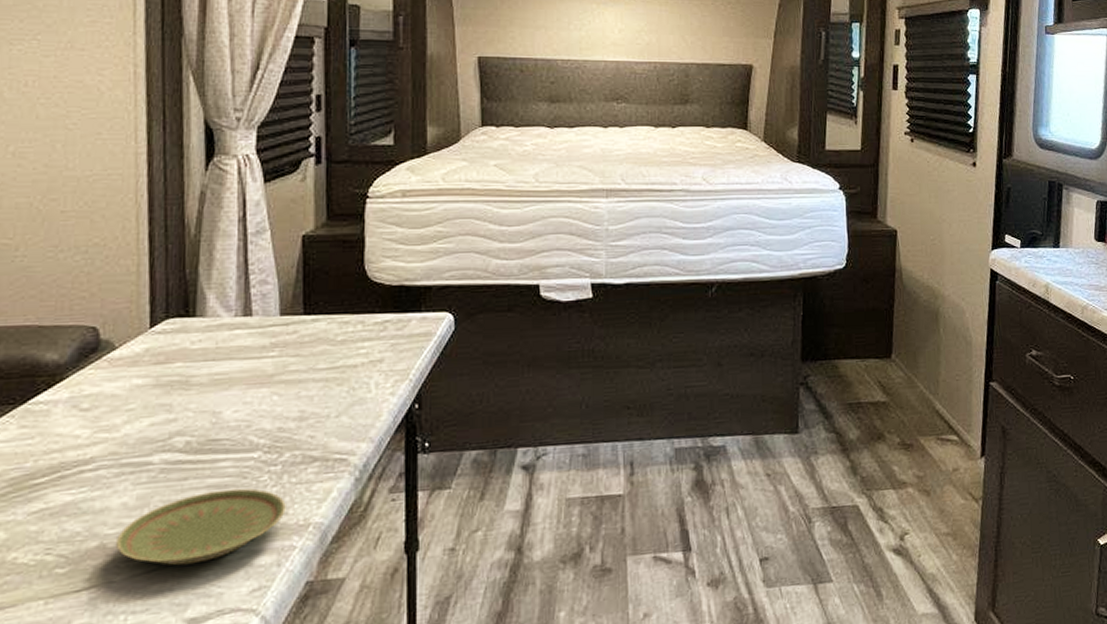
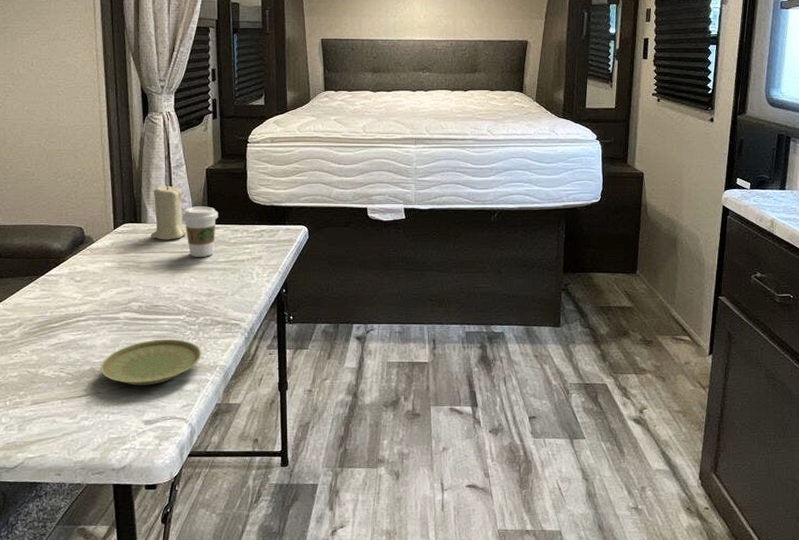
candle: none [209,258,269,341] -> present [150,184,187,240]
coffee cup: none [261,289,320,364] -> present [181,206,219,257]

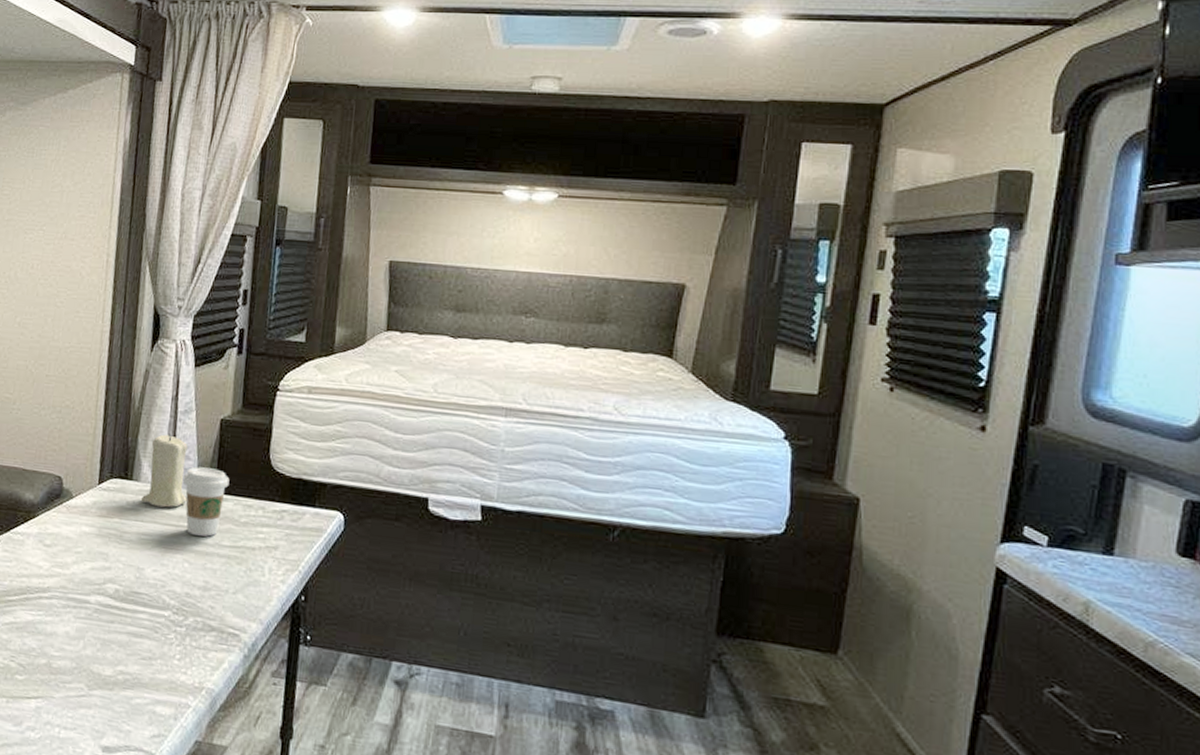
plate: present [101,339,202,386] -> none [58,637,186,699]

